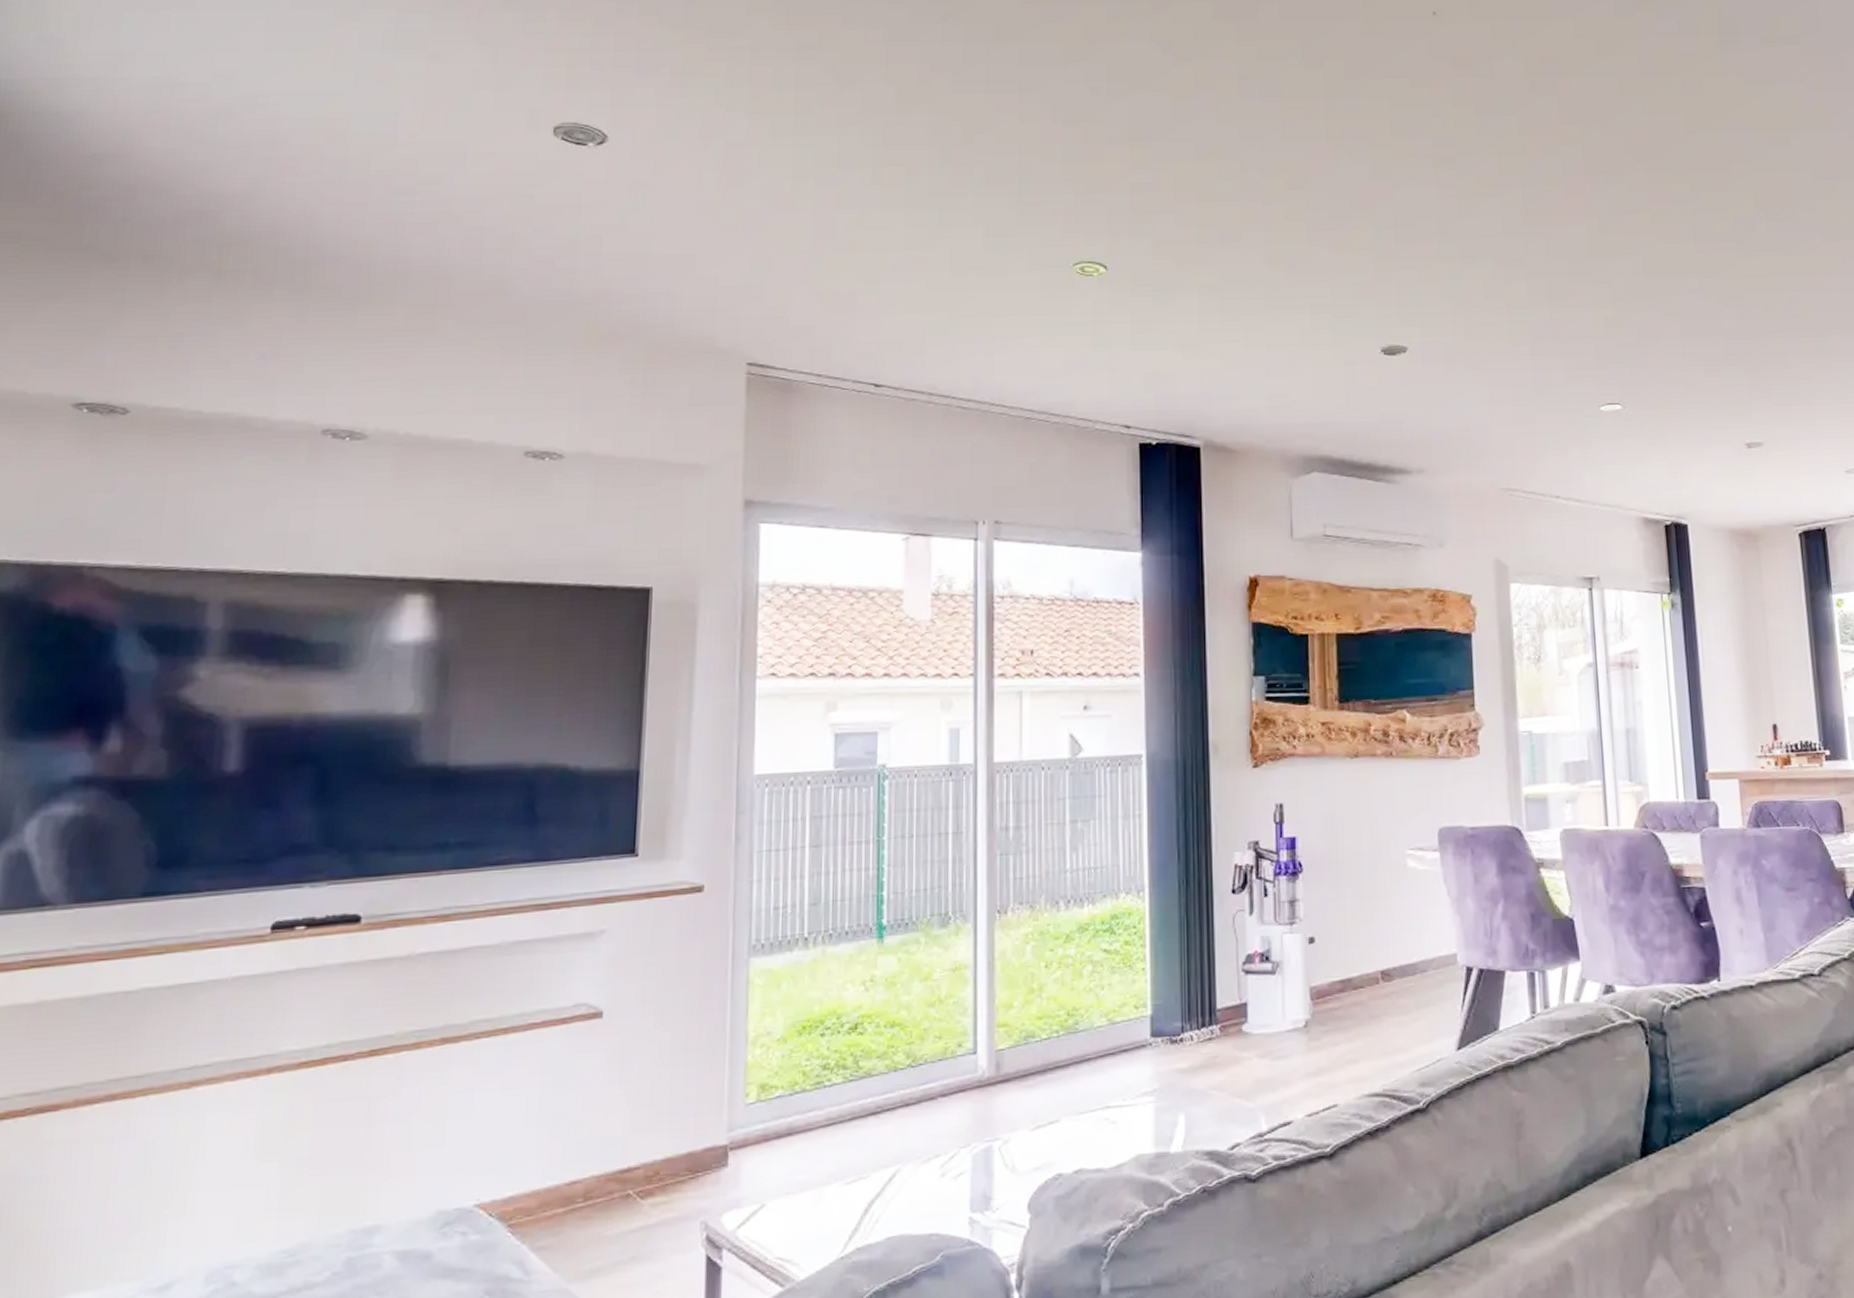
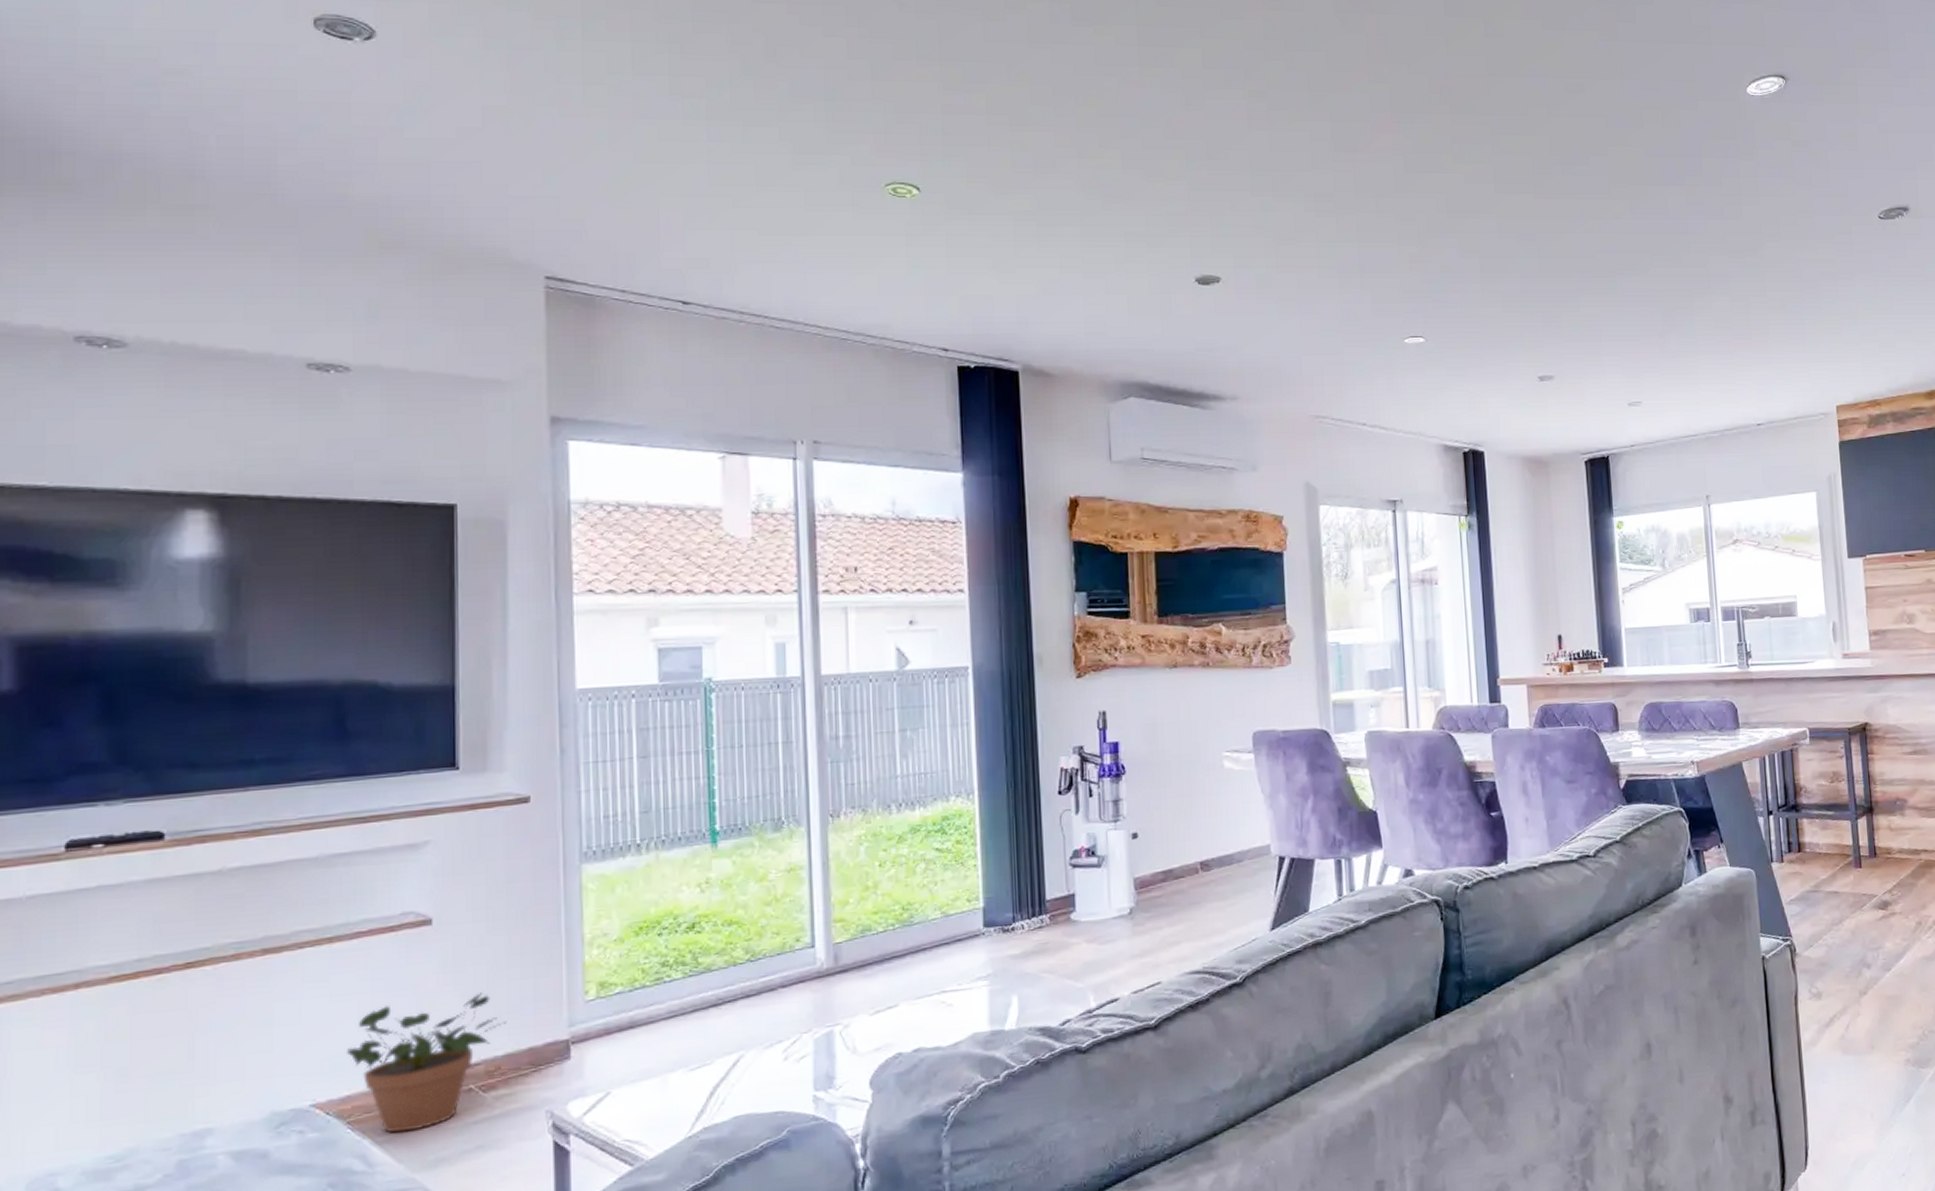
potted plant: none [513,1091,668,1239] -> present [347,992,507,1134]

